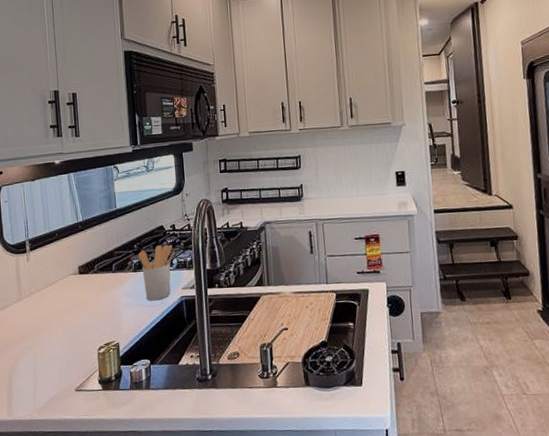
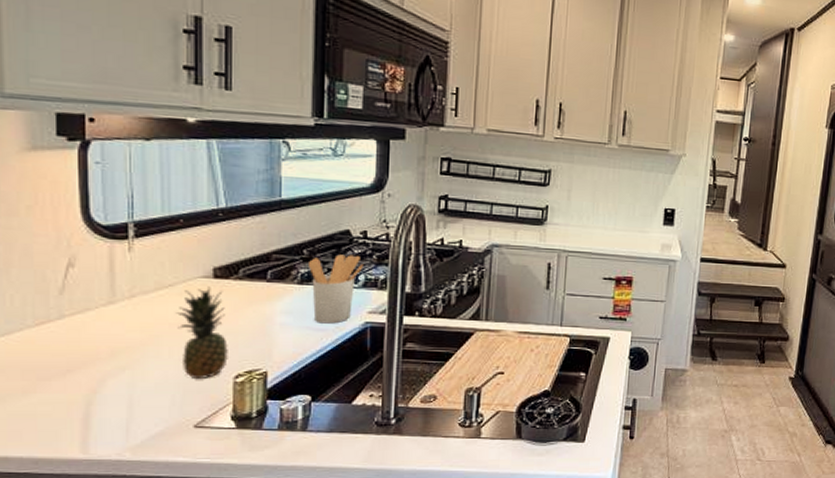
fruit: none [58,281,93,352] -> present [176,286,228,378]

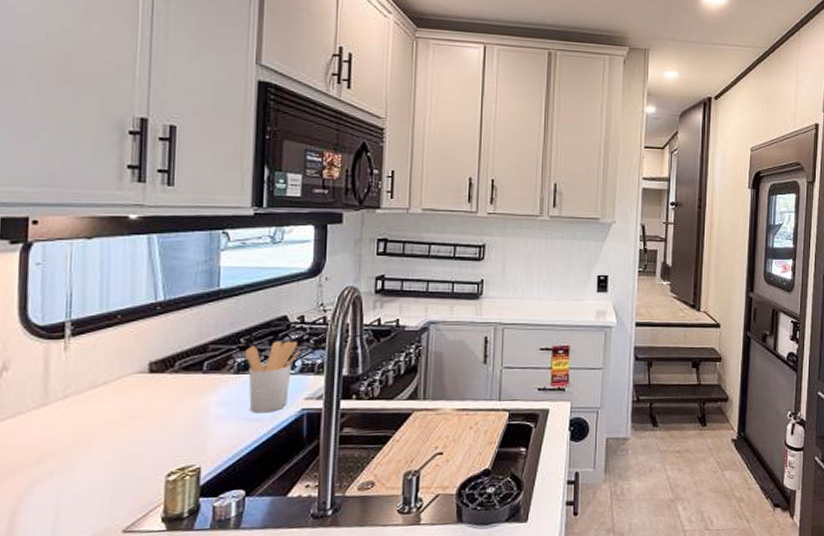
fruit: present [176,286,228,378] -> none [109,382,161,479]

